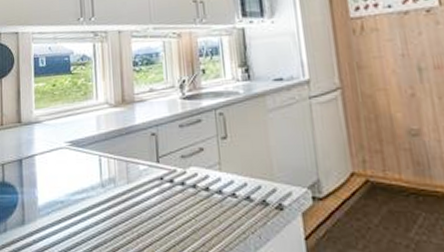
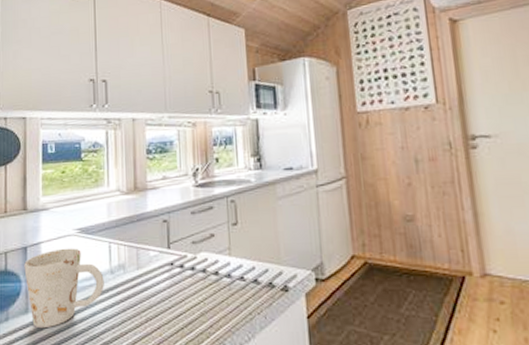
mug: none [20,161,96,241] -> present [24,248,104,329]

